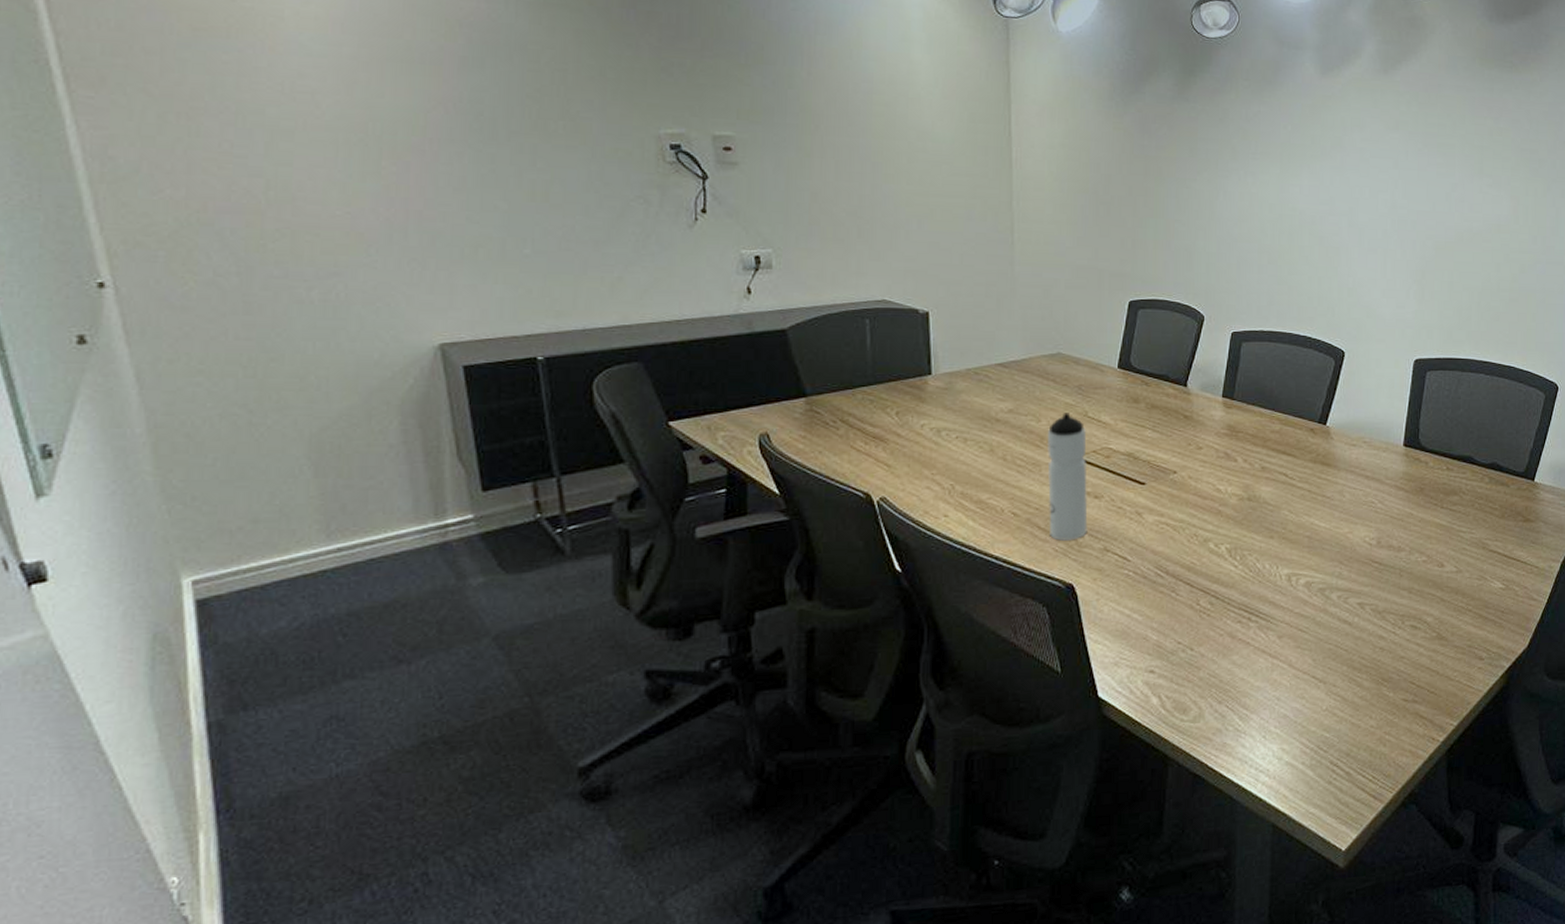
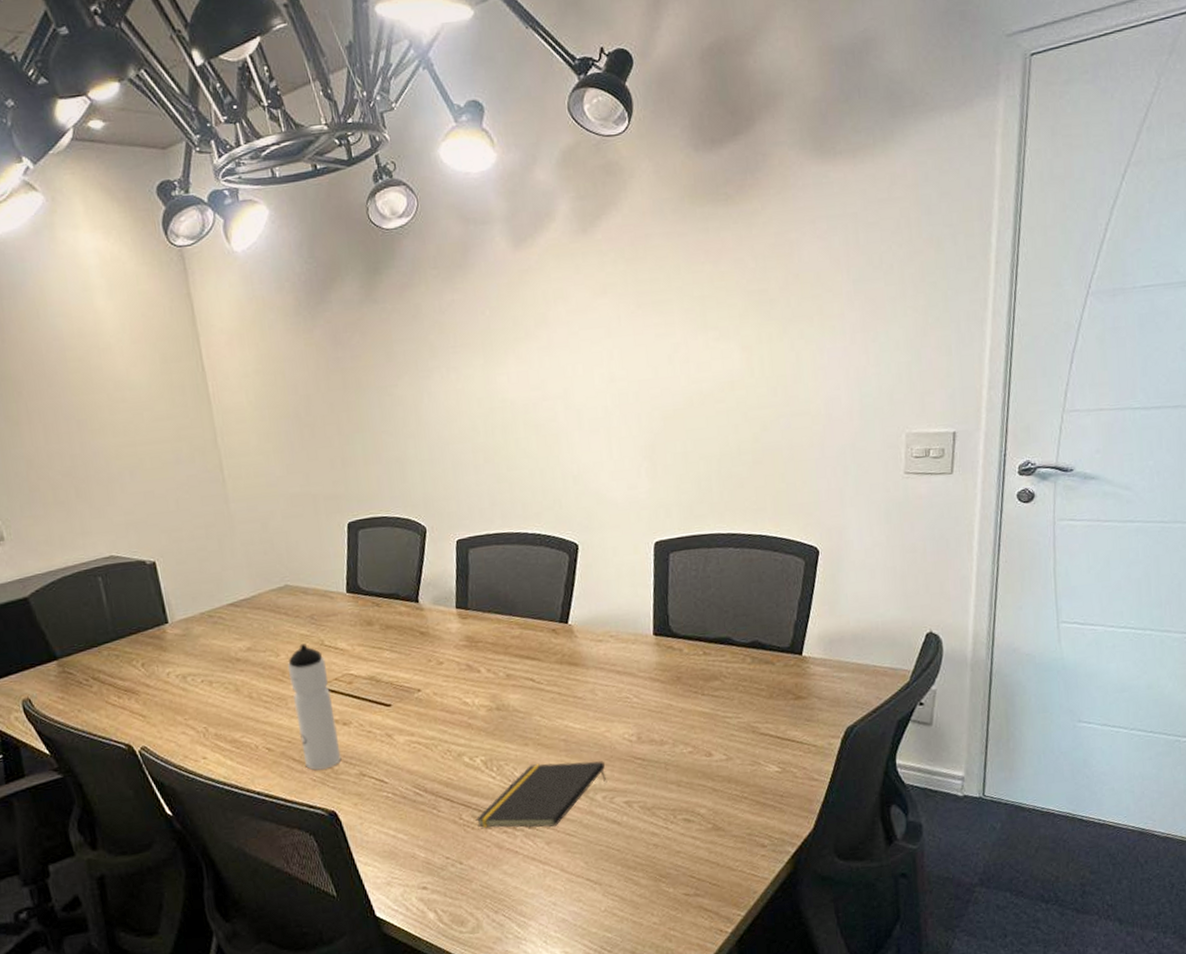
notepad: none [1212,557,1344,622] -> present [475,761,606,828]

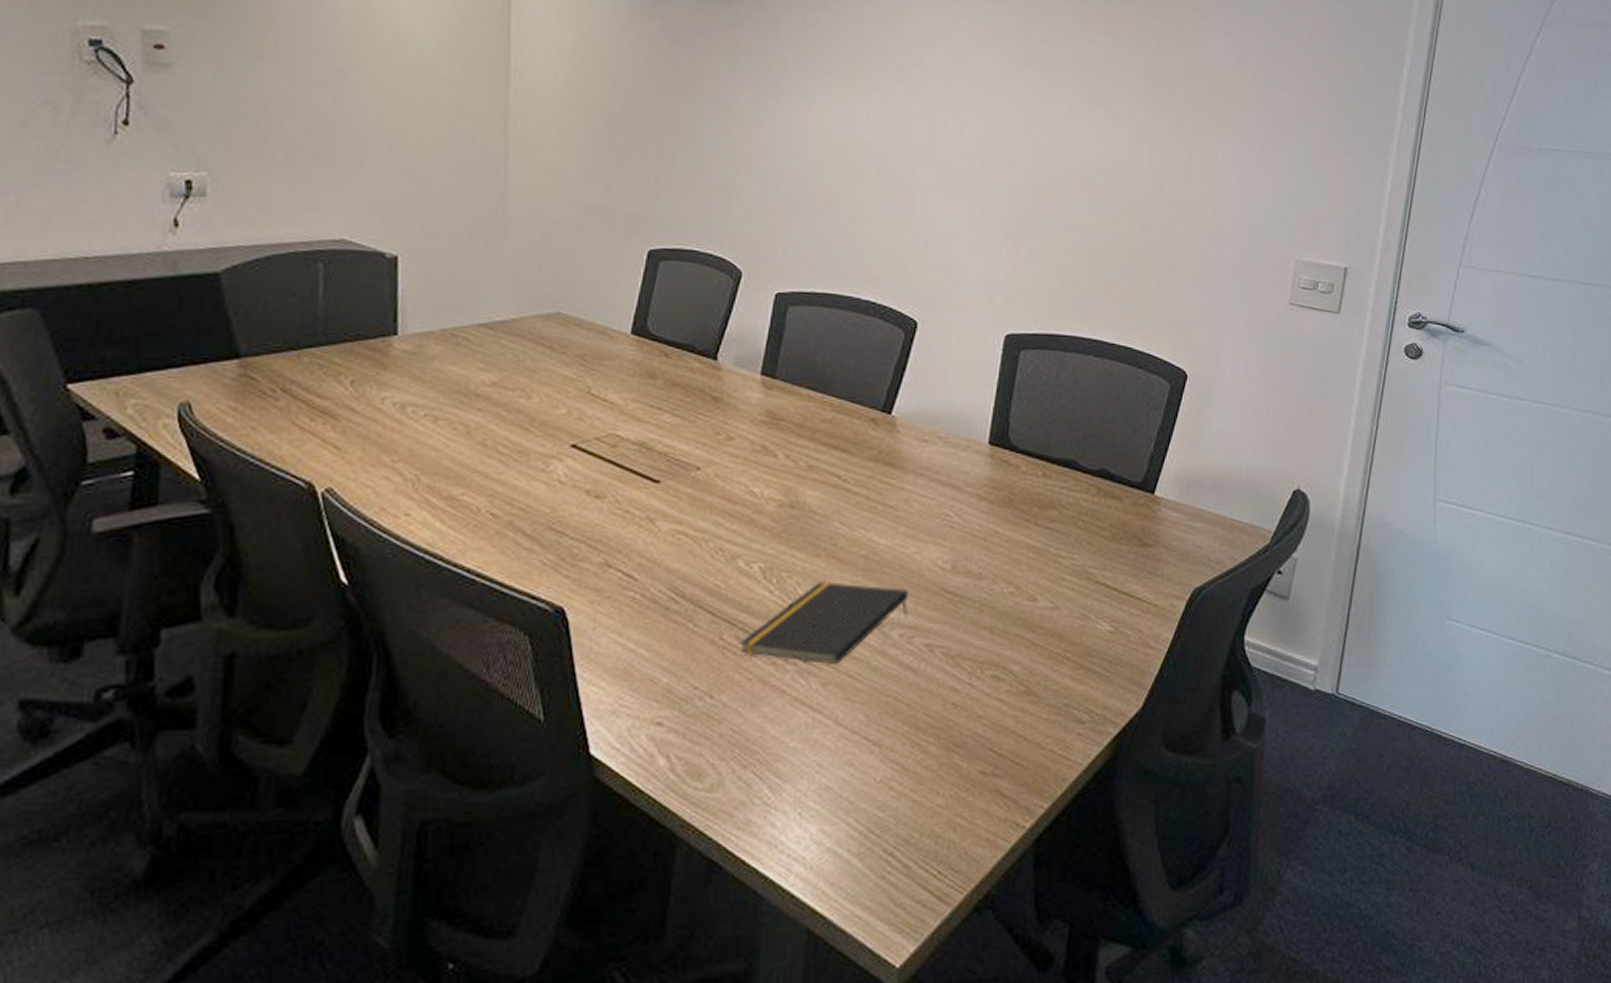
water bottle: present [288,644,341,770] -> none [536,388,588,551]

